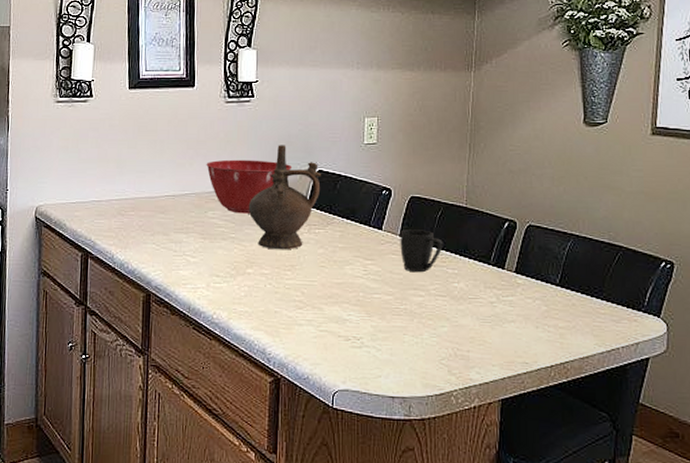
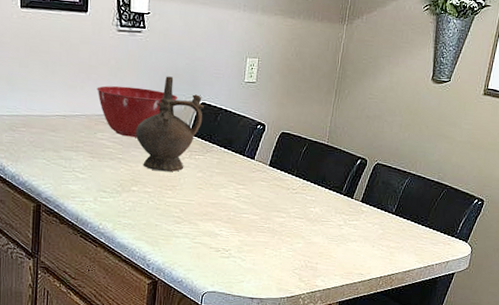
mug: present [400,229,443,273] -> none [268,160,305,198]

